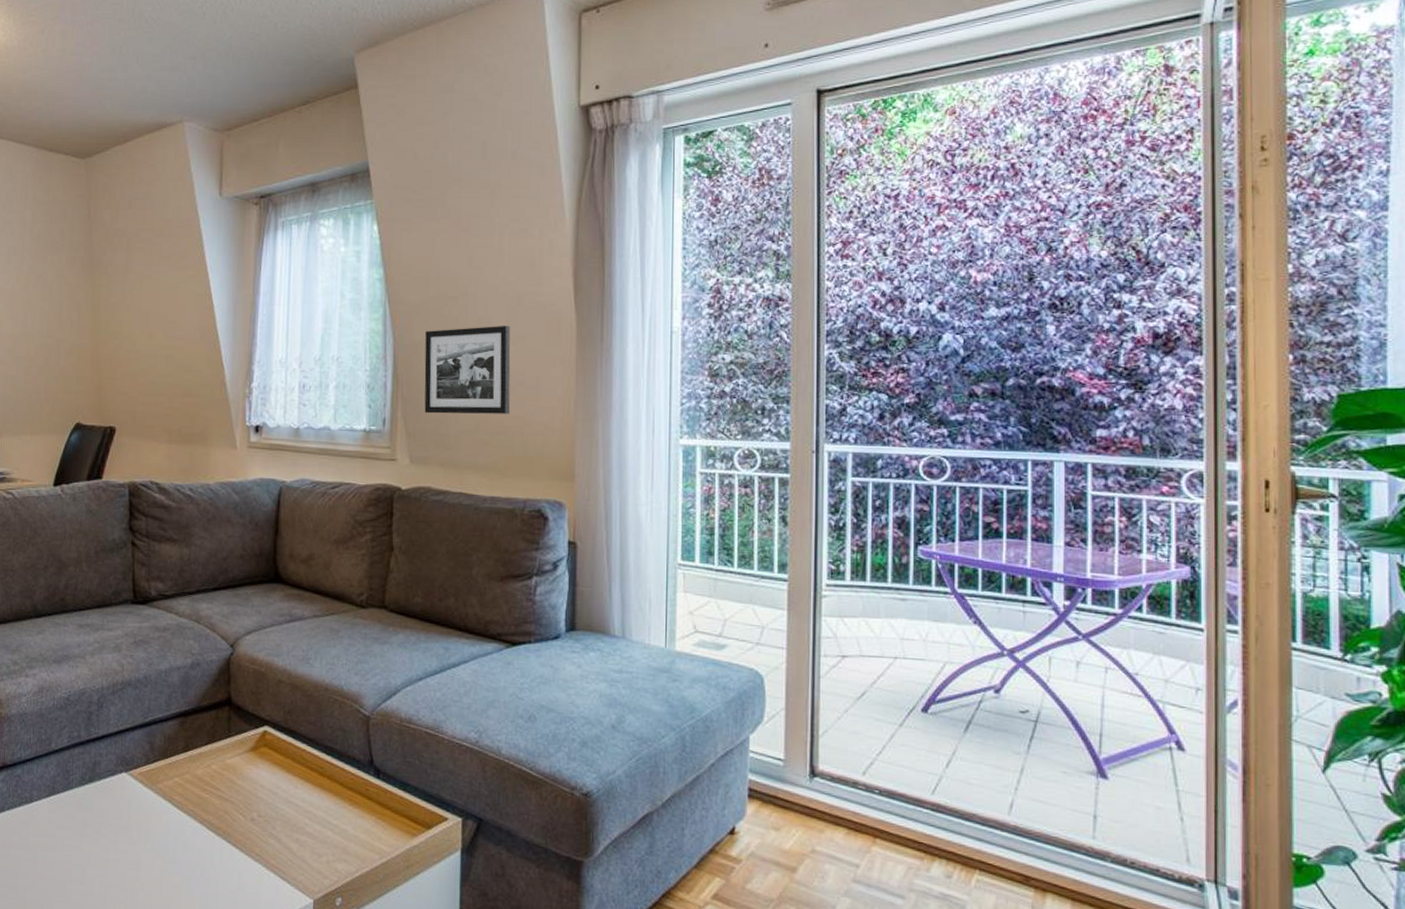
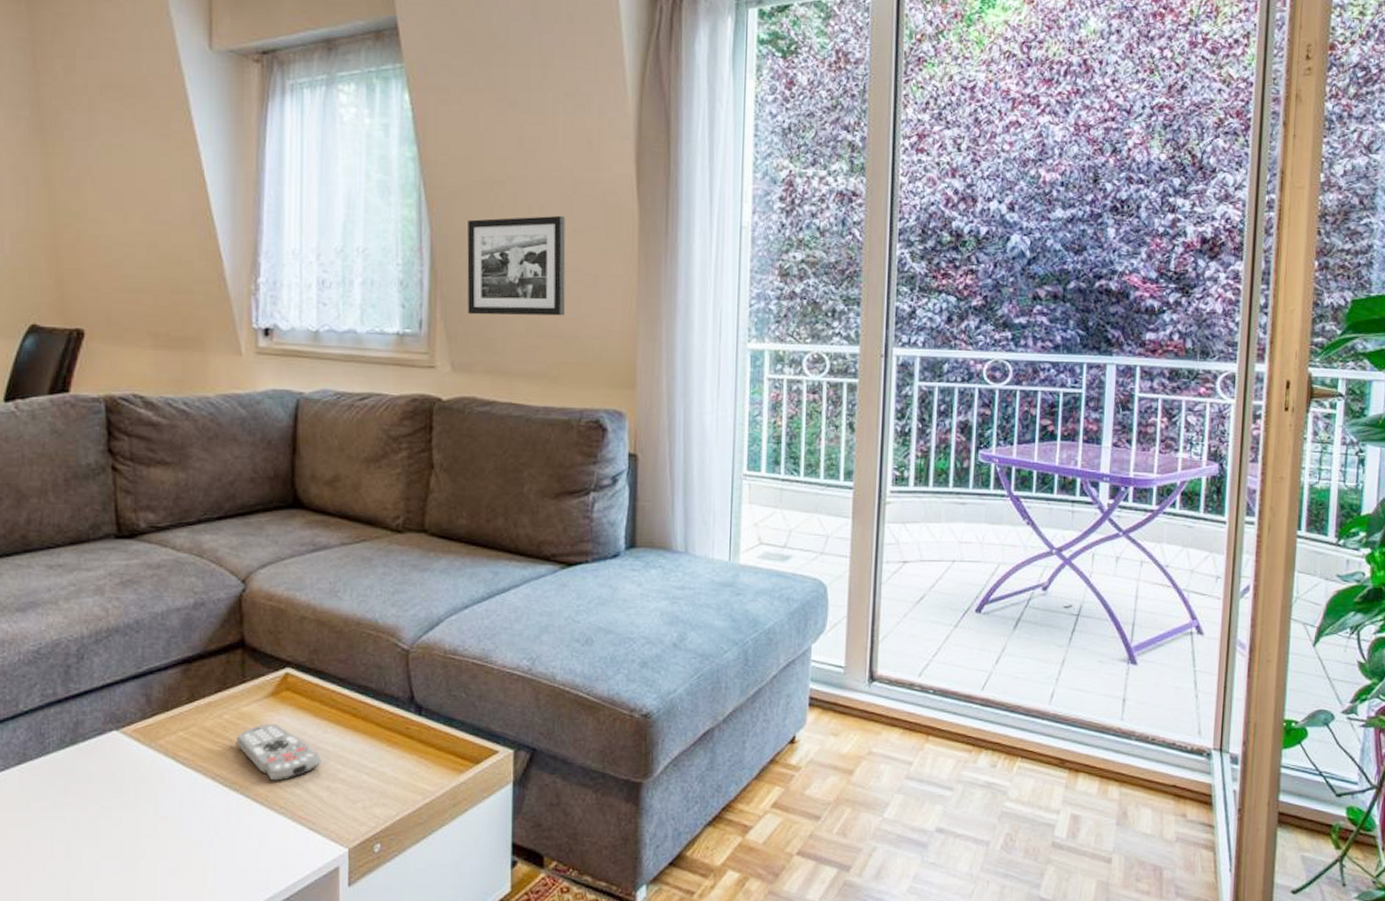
remote control: none [221,776,292,831] -> present [236,724,322,782]

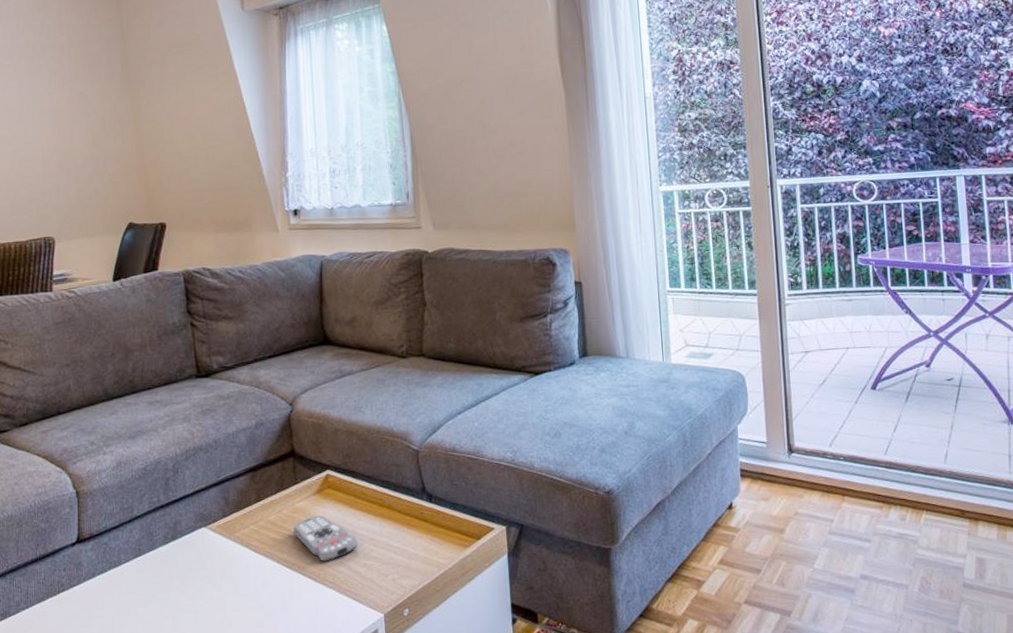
picture frame: present [467,215,566,316] -> none [437,103,515,185]

